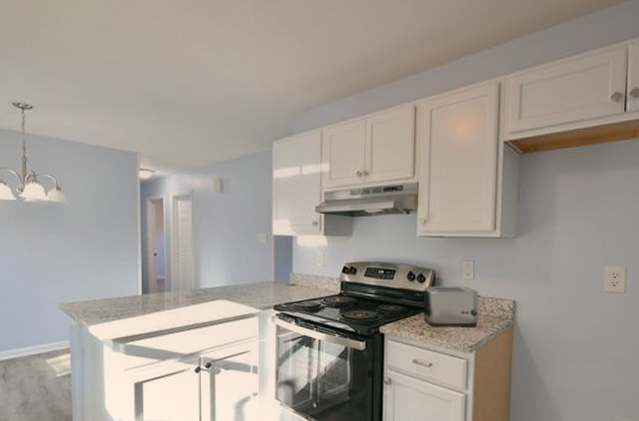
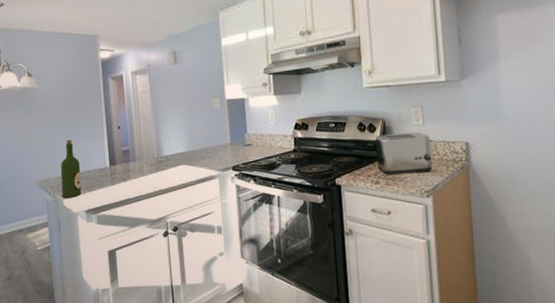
wine bottle: none [87,262,110,325] -> present [60,139,82,199]

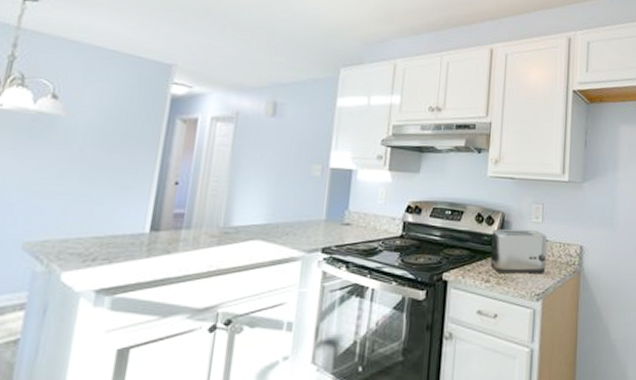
wine bottle: present [60,139,82,199] -> none [62,190,103,271]

